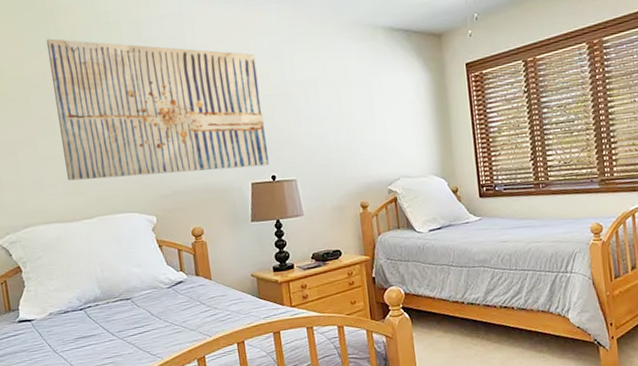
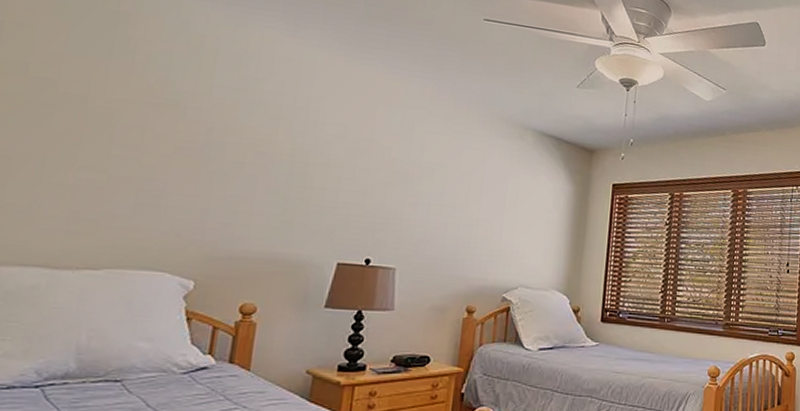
wall art: present [46,38,270,181] -> none [78,45,382,247]

